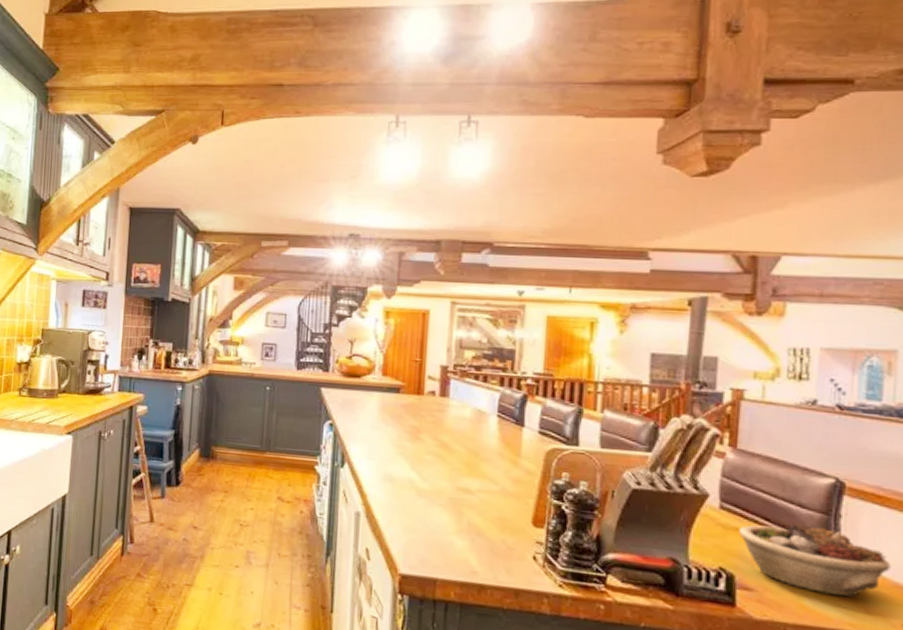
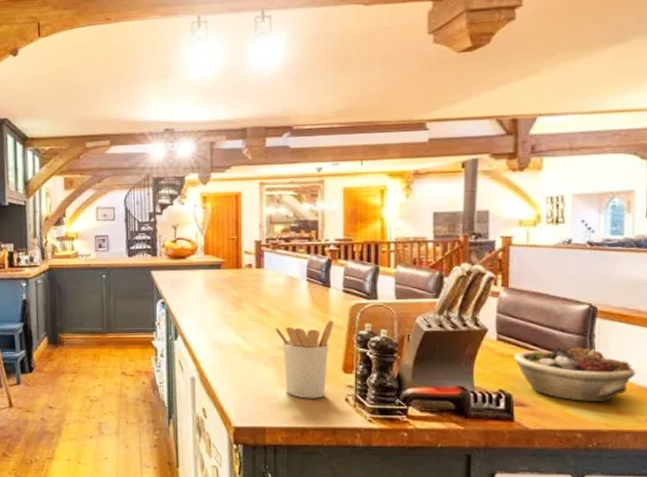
utensil holder: none [456,464,526,553] -> present [275,320,334,399]

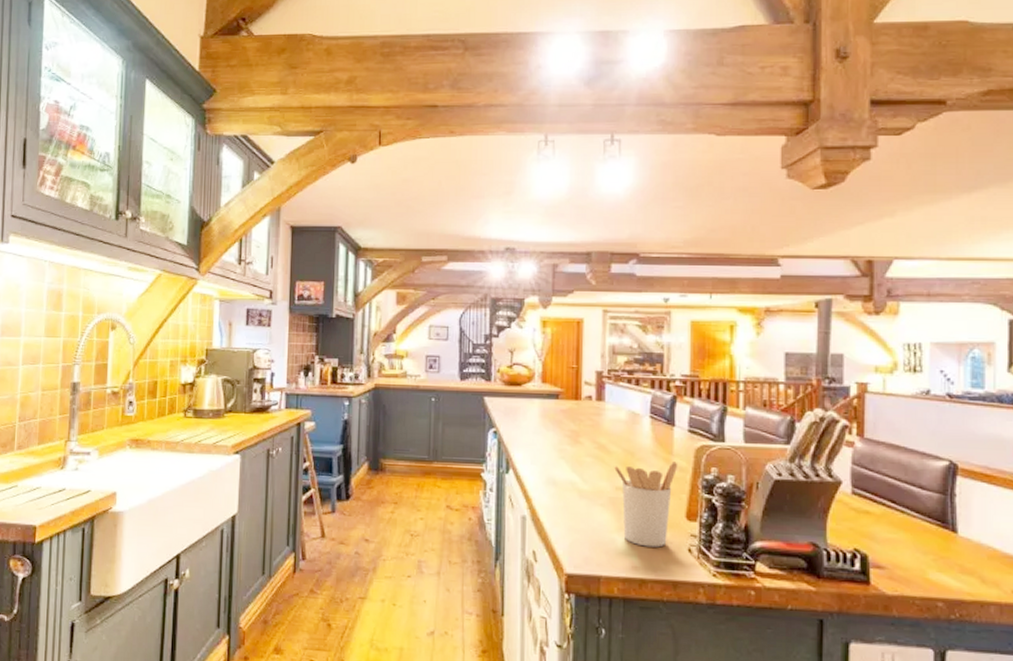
succulent planter: present [514,346,636,401] -> none [870,504,1000,568]

